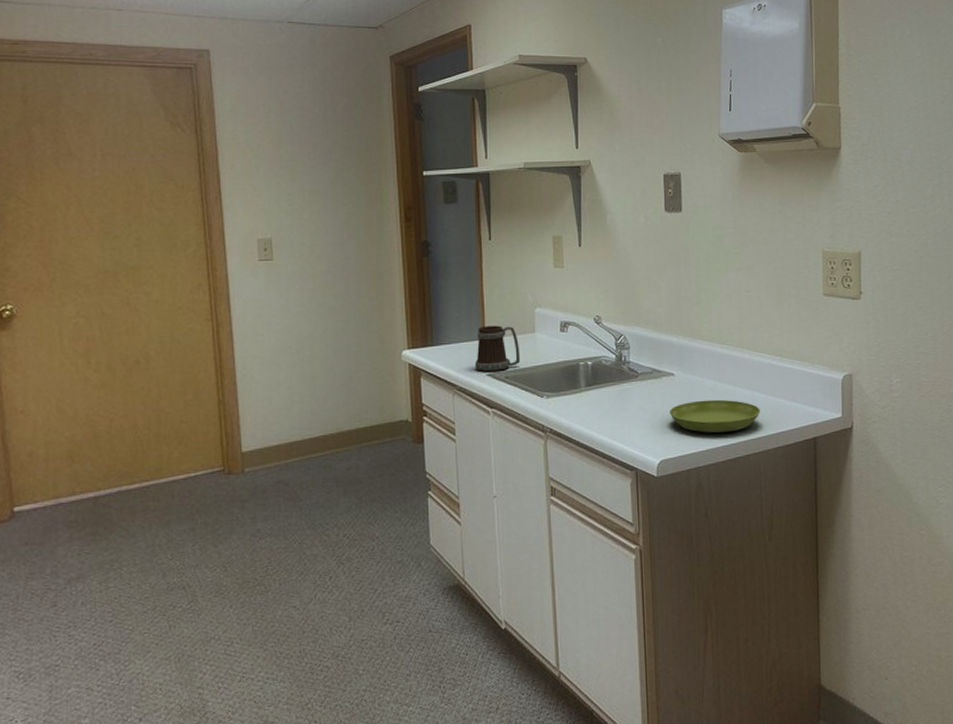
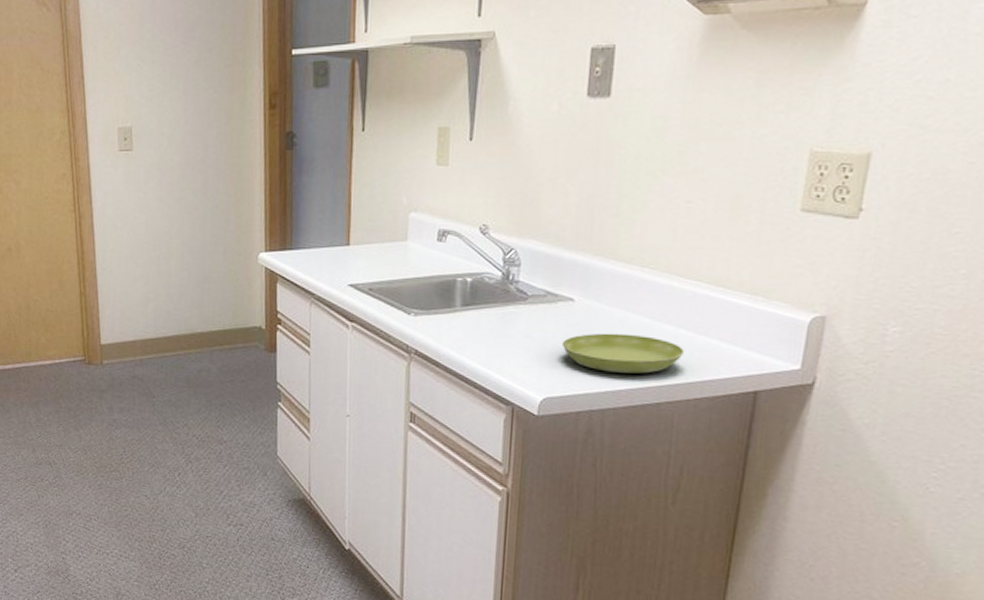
mug: present [475,325,521,373] -> none [336,230,388,283]

